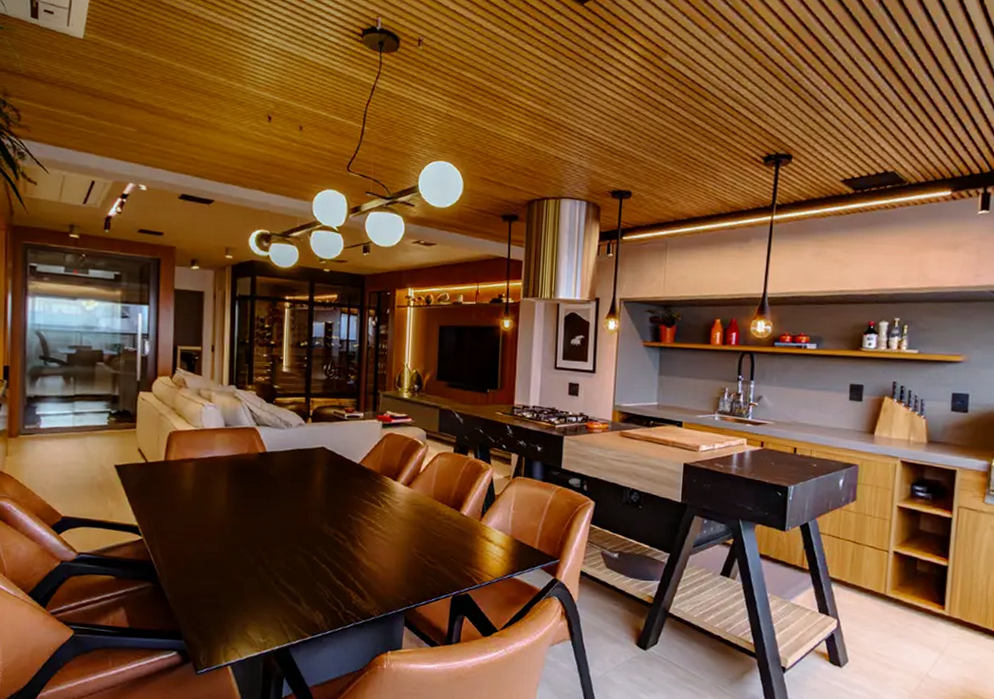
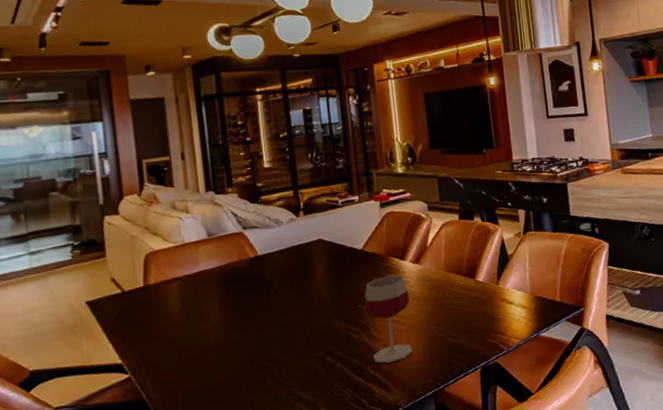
wineglass: none [355,492,397,574] -> present [364,275,413,364]

